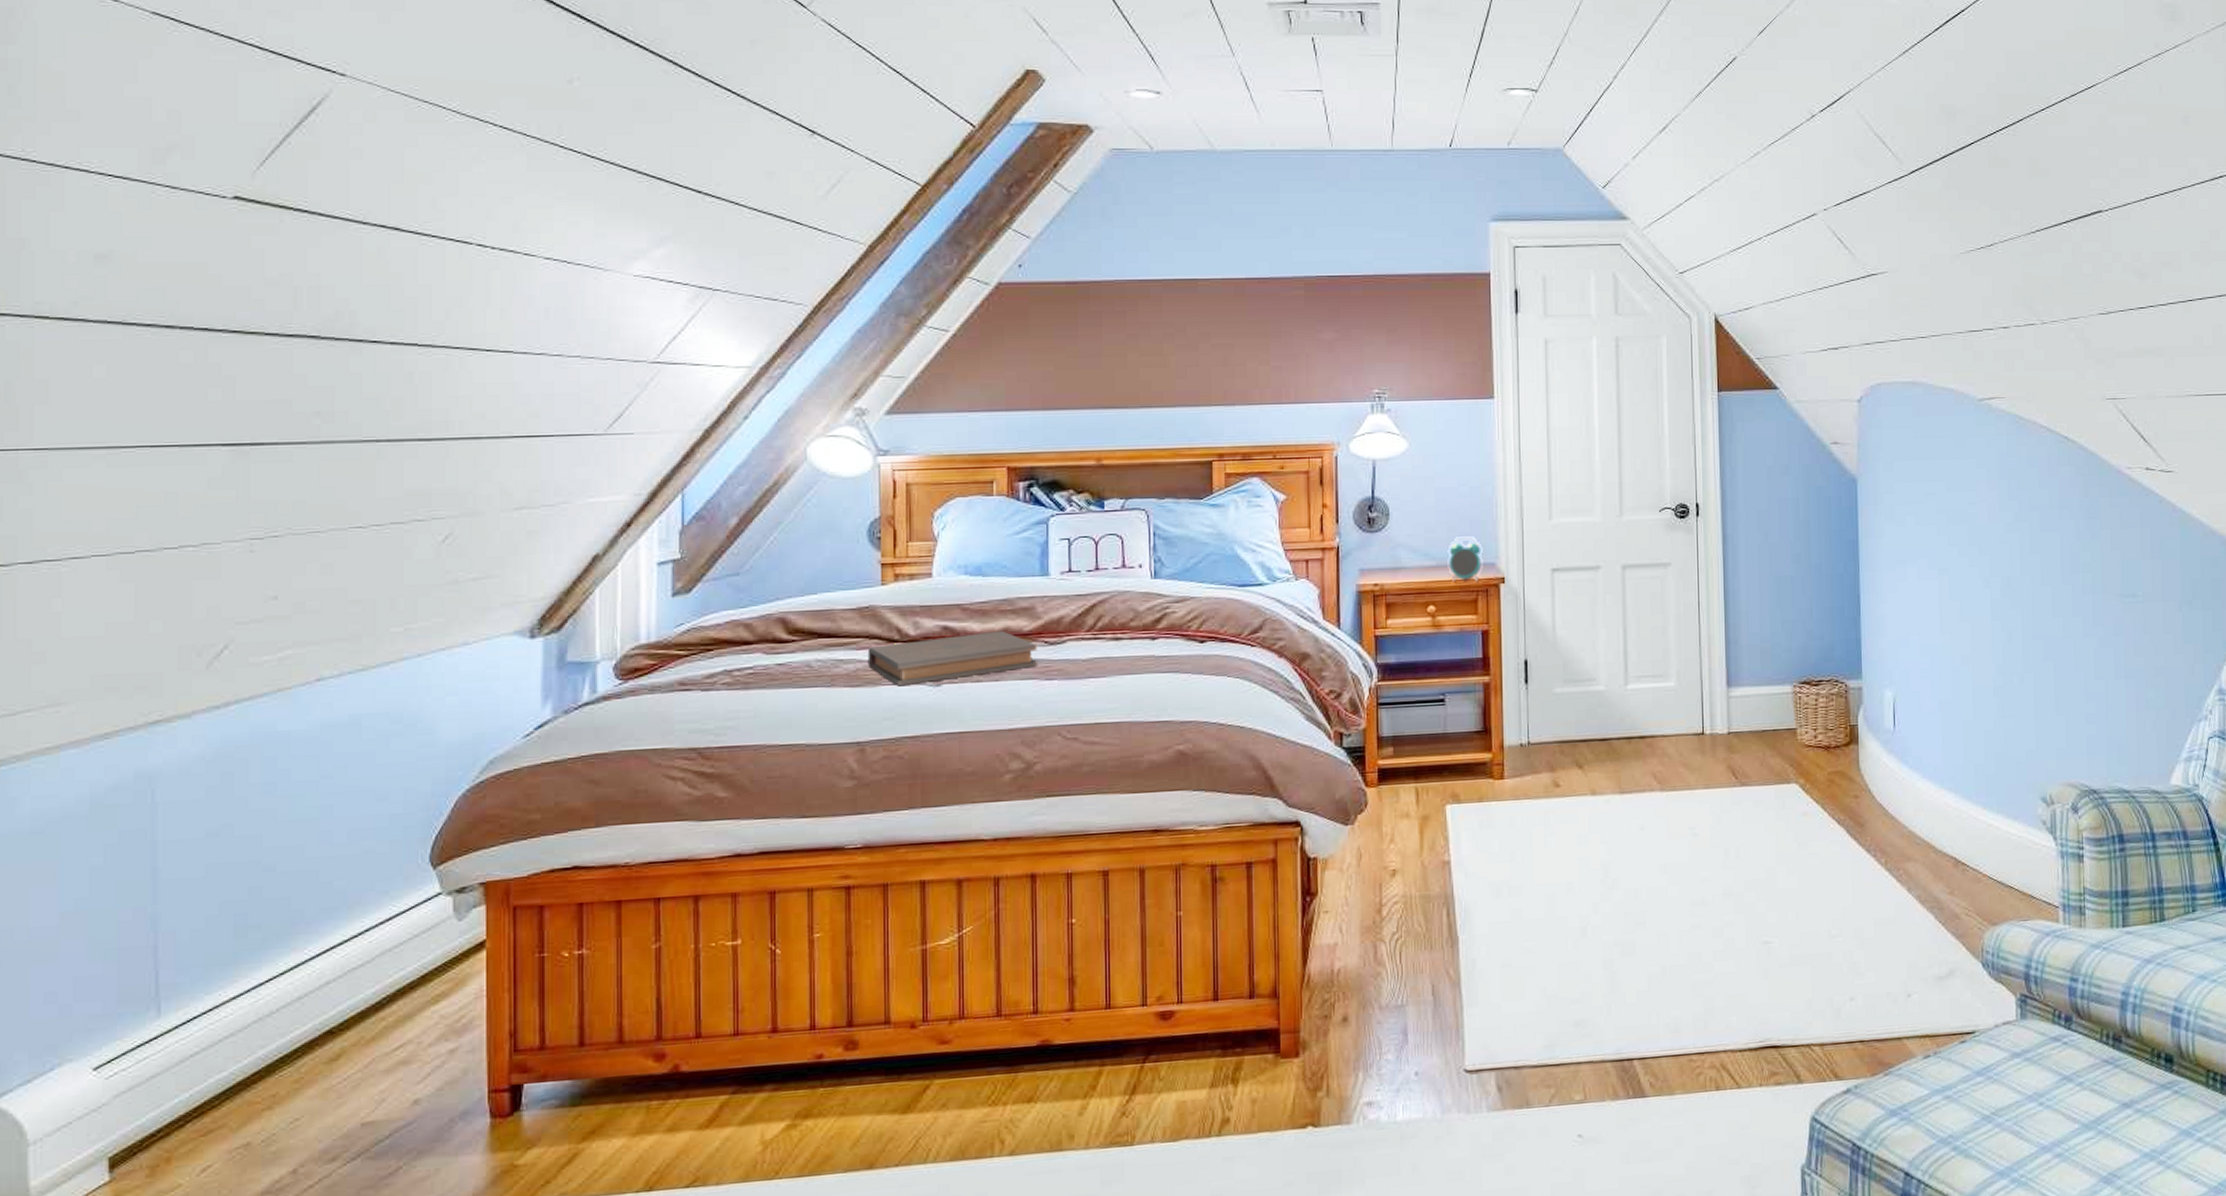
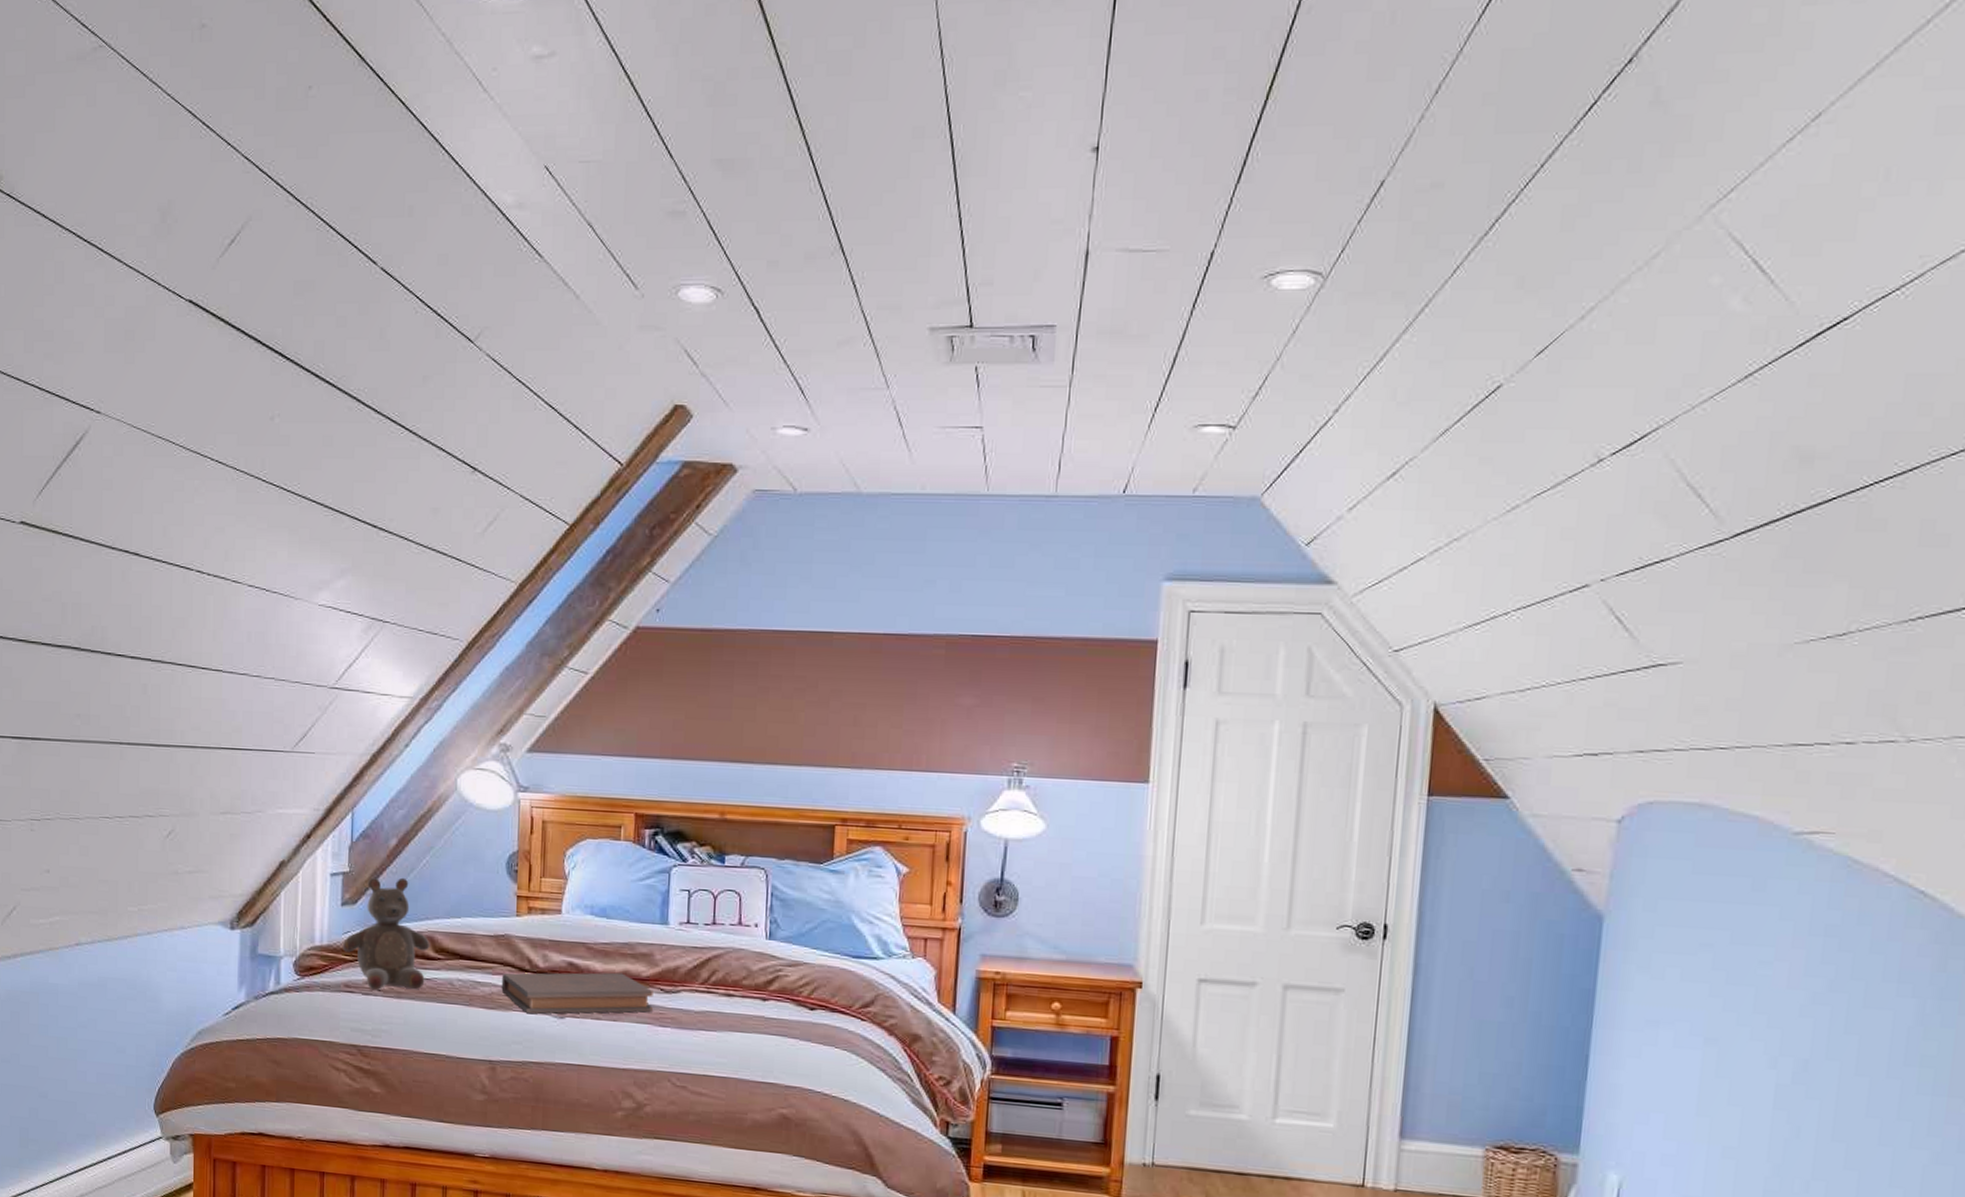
stuffed bear: none [674,558,782,685] -> present [342,877,430,991]
alarm clock: present [1449,536,1482,583] -> none [1080,932,1119,983]

